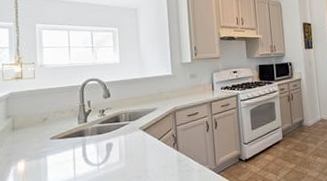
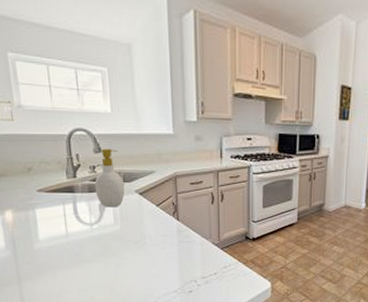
soap bottle: none [103,92,130,147] -> present [94,148,125,208]

